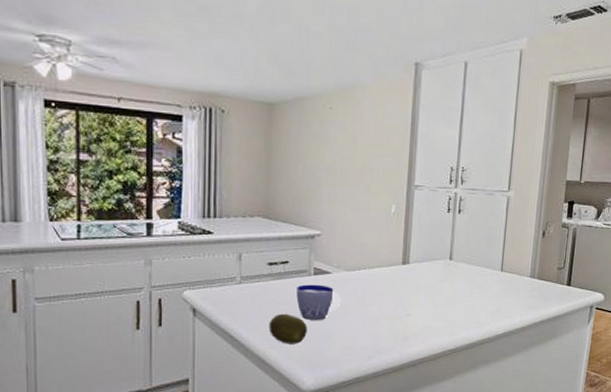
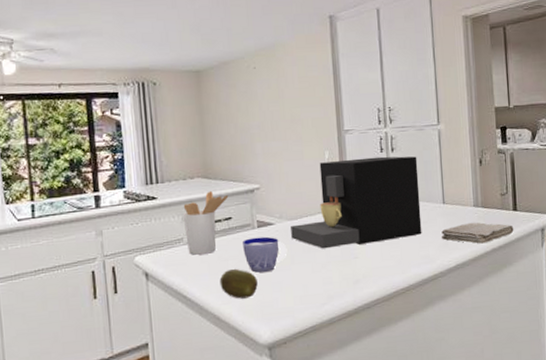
utensil holder: none [238,232,288,296] -> present [182,191,229,255]
coffee maker: none [347,215,483,303] -> present [291,156,422,249]
washcloth: none [495,292,565,314] -> present [441,222,514,244]

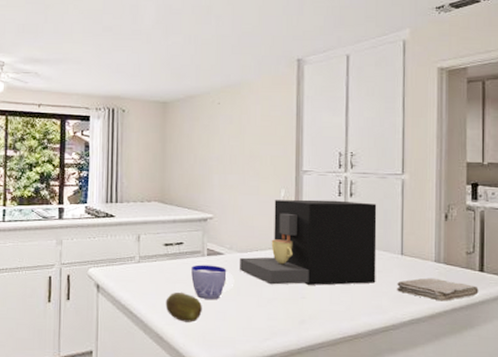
utensil holder: present [182,191,229,255] -> none [137,216,182,275]

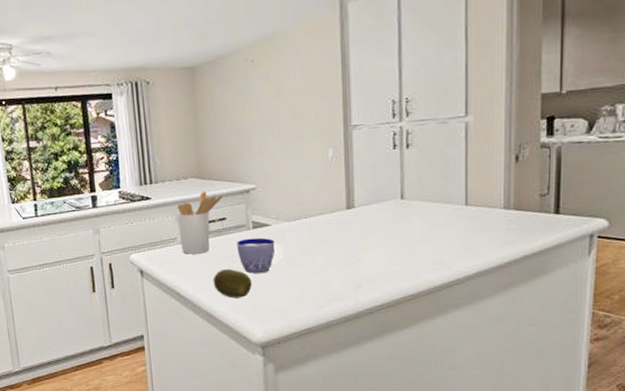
utensil holder: none [137,216,182,275] -> present [176,191,223,254]
coffee maker: present [240,199,377,285] -> none [288,152,438,252]
washcloth: present [397,277,479,302] -> none [461,226,553,250]

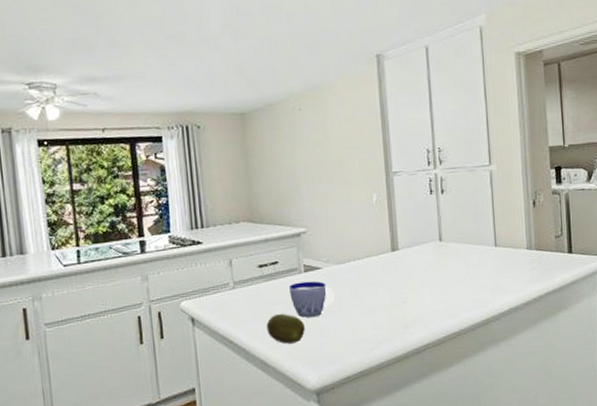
utensil holder: present [176,191,223,254] -> none [228,235,275,300]

